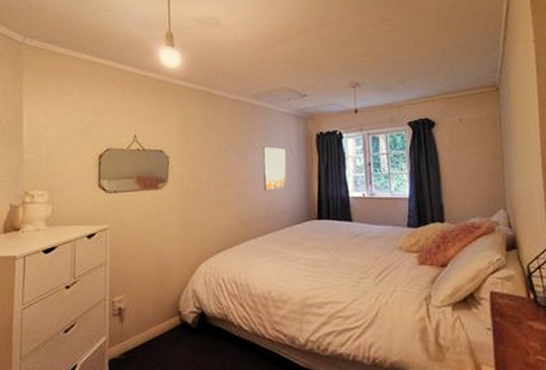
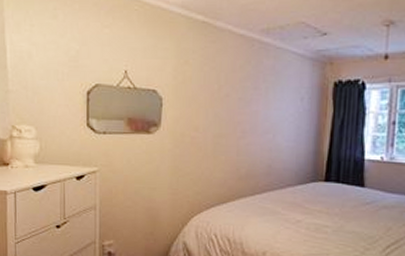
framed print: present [263,147,287,191] -> none [266,94,295,145]

